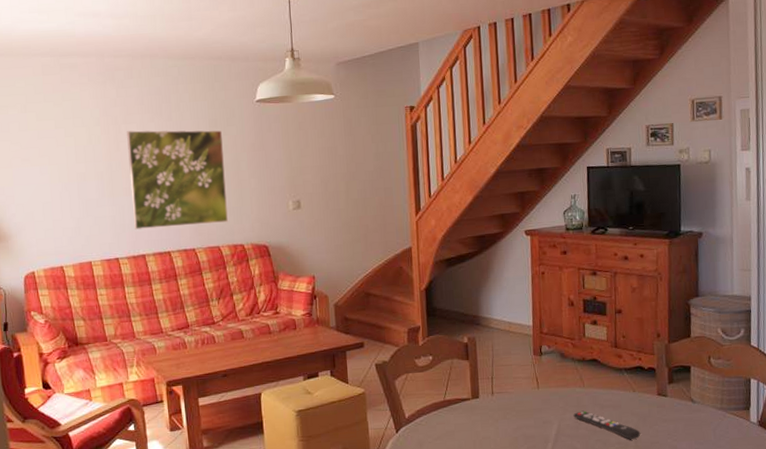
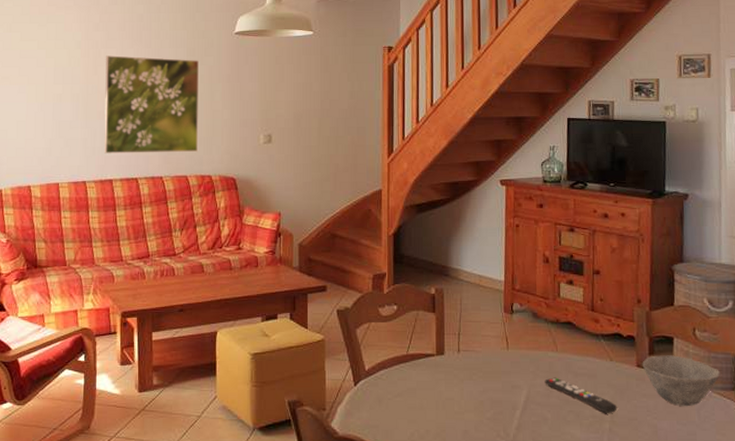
bowl: none [662,382,734,428] -> present [642,355,721,407]

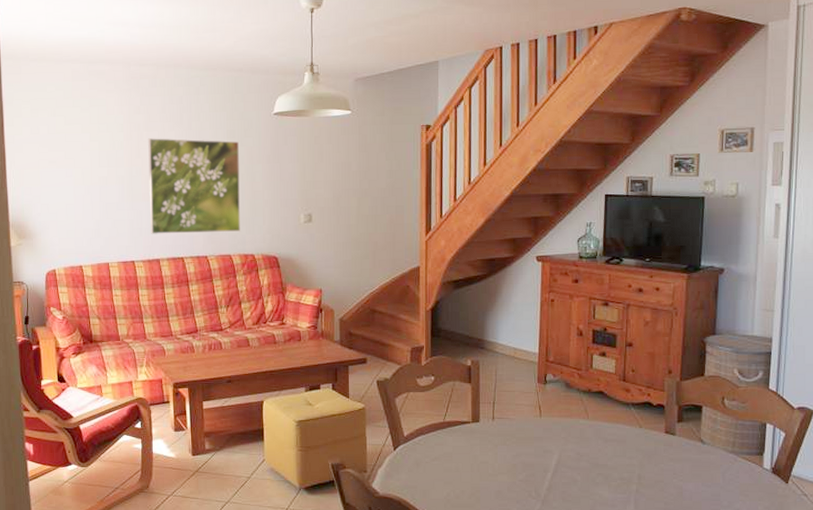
remote control: present [544,377,618,414] -> none [575,443,645,477]
bowl: present [642,355,721,407] -> none [670,422,747,470]

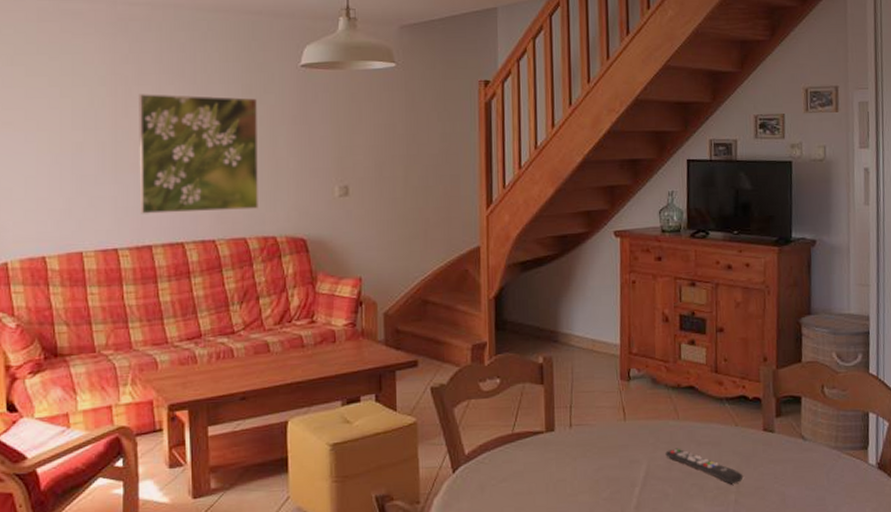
remote control: none [575,443,645,477] -> present [665,448,744,485]

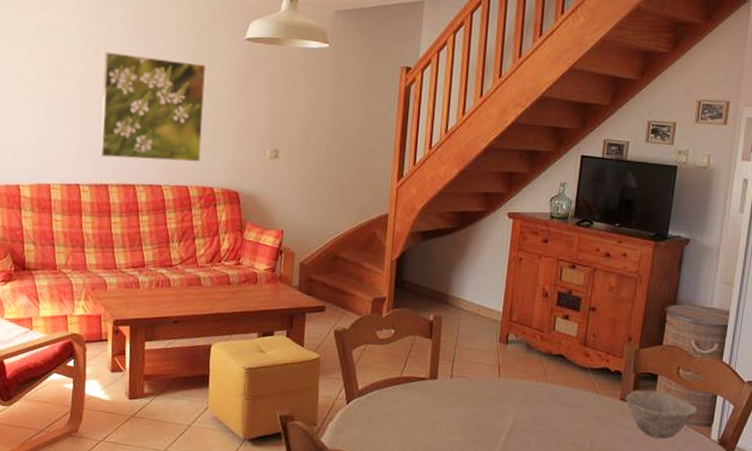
remote control: present [665,448,744,485] -> none [531,406,598,442]
bowl: none [769,416,850,471] -> present [625,390,698,439]

